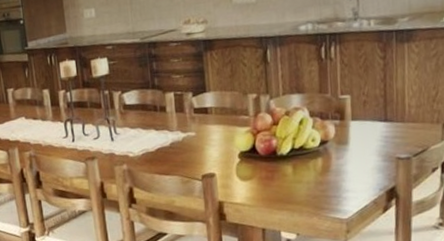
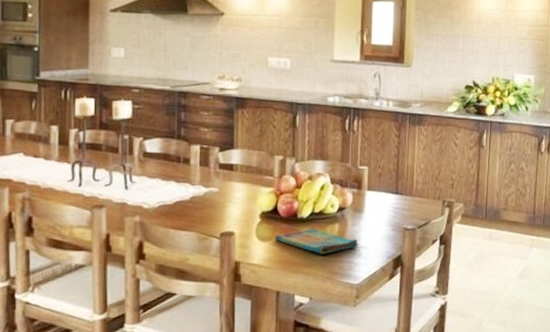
dish towel: none [255,164,346,190] -> present [275,228,359,254]

